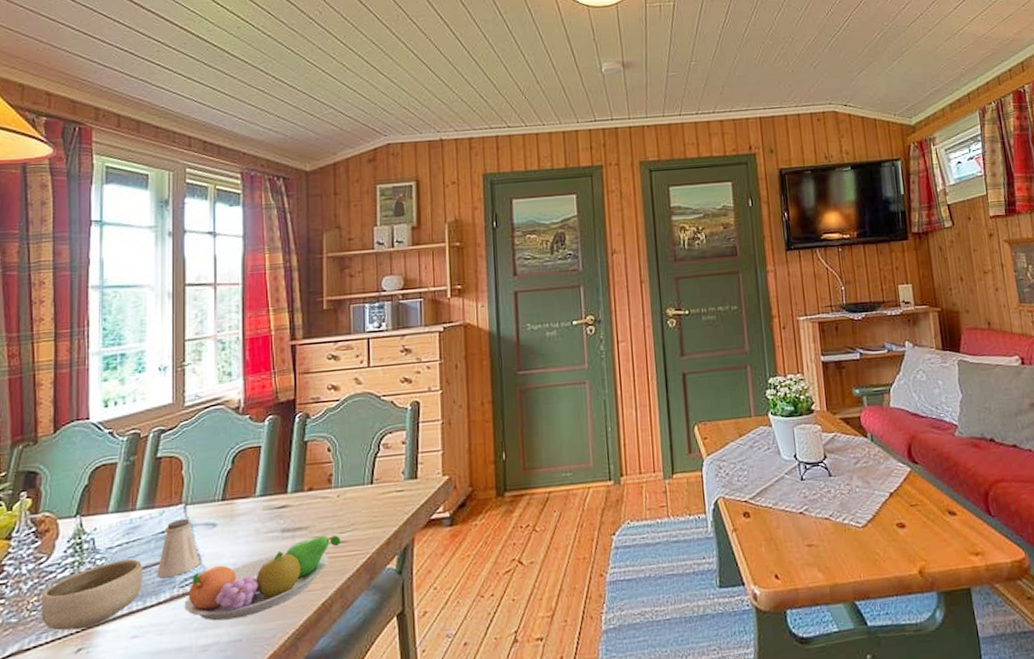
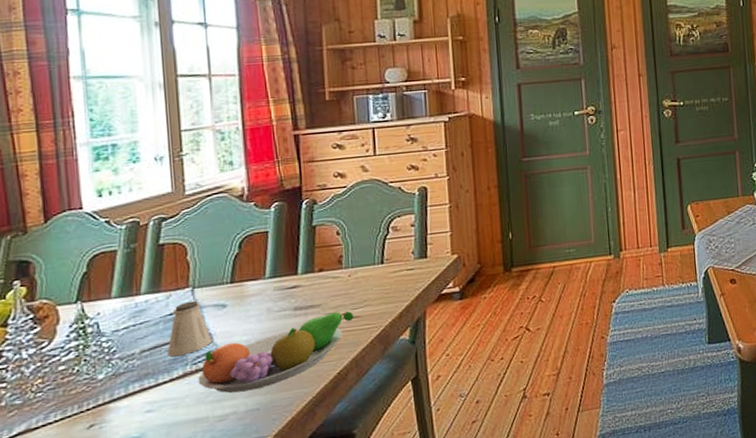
bowl: present [40,559,143,631] -> none [45,340,154,410]

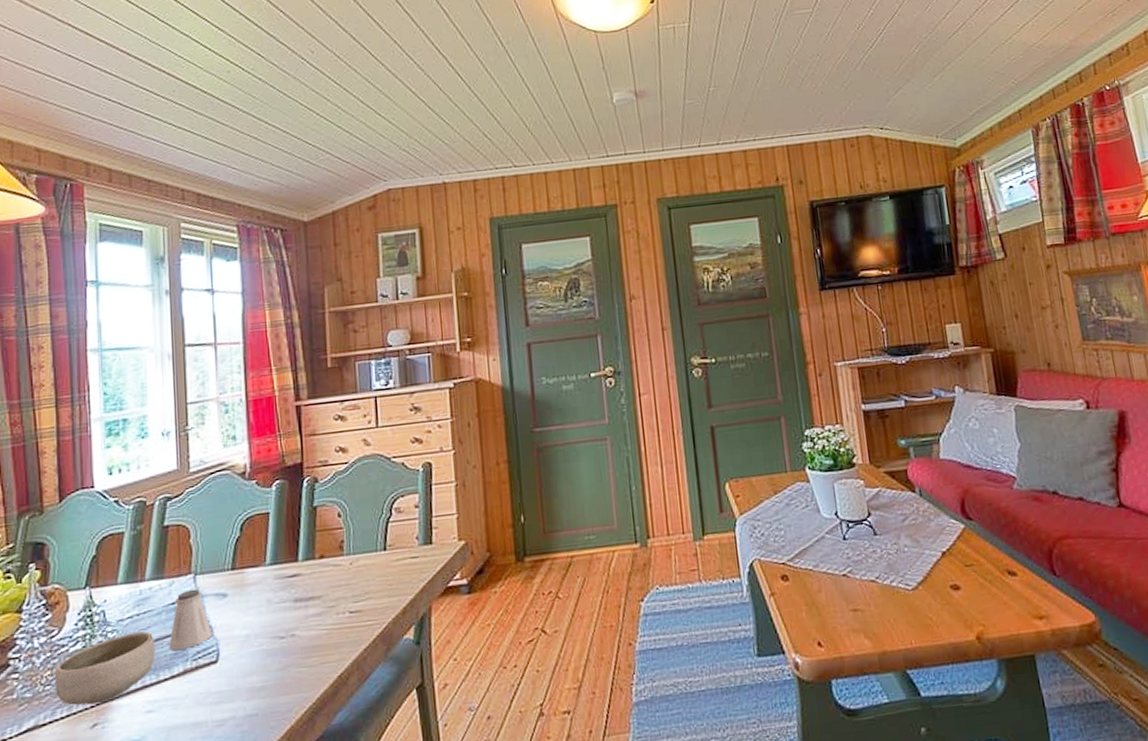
bowl: none [45,340,154,410] -> present [54,631,155,706]
fruit bowl: present [198,311,354,394] -> none [198,605,355,695]

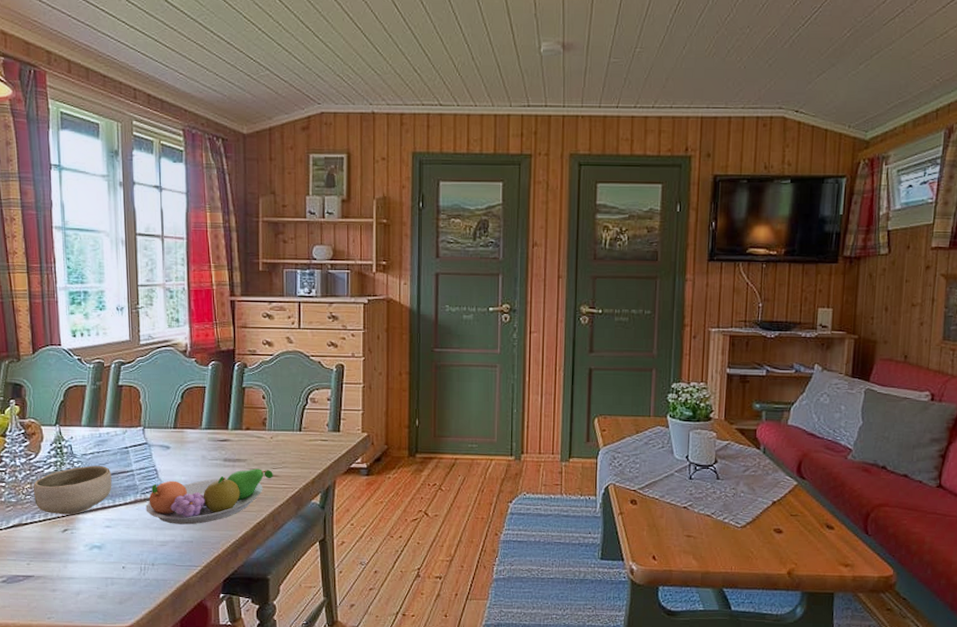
saltshaker: present [169,588,213,651] -> none [123,439,158,485]
fruit bowl: none [198,605,355,695] -> present [146,468,273,525]

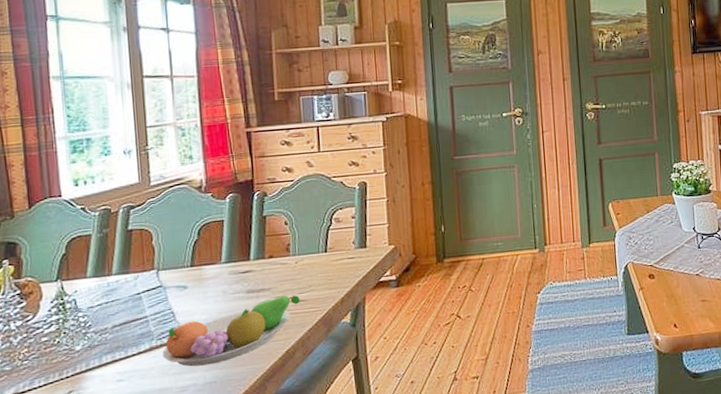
bowl: present [33,465,112,515] -> none [31,316,124,377]

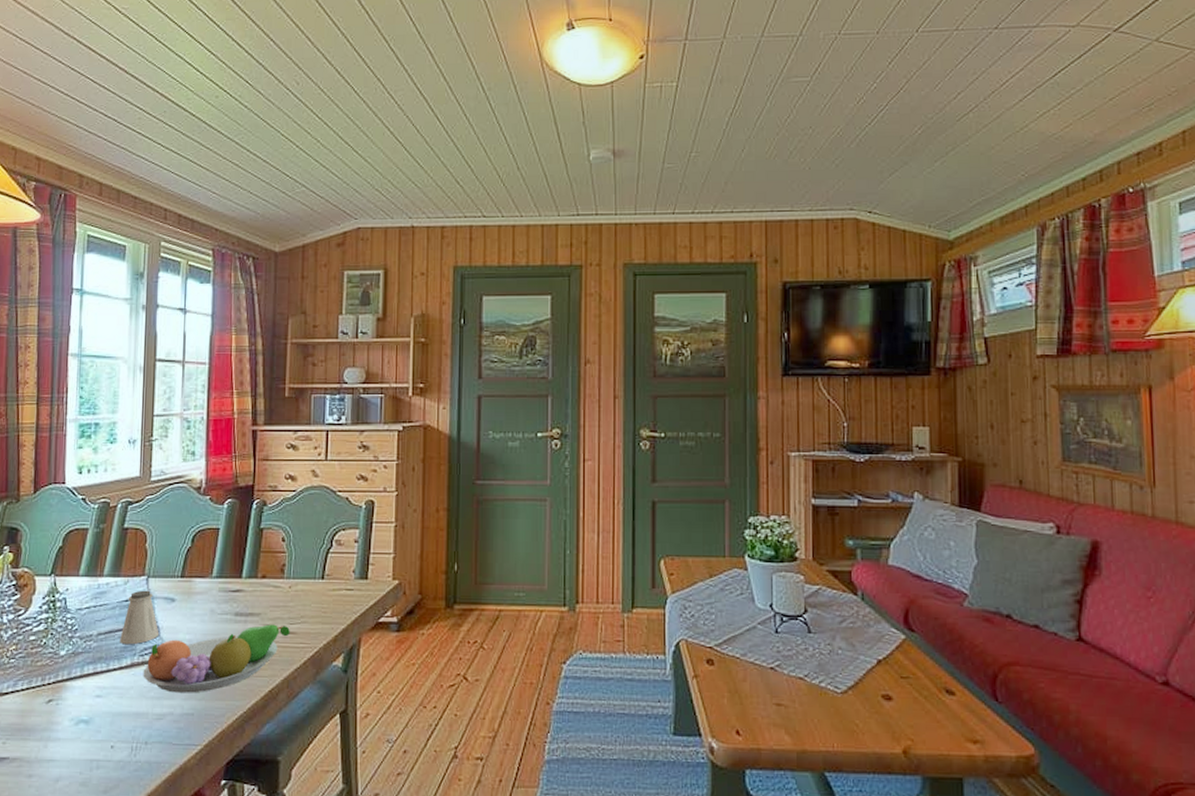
saltshaker: none [136,282,175,333] -> present [120,590,160,645]

